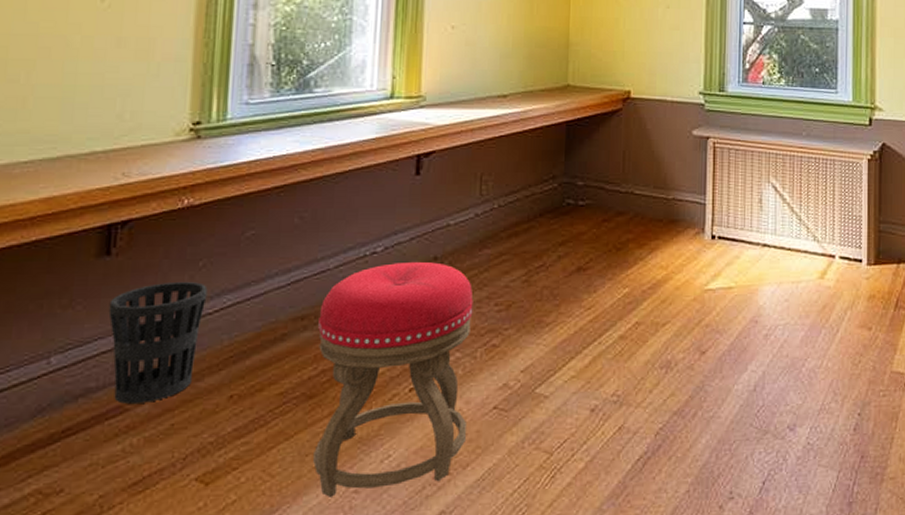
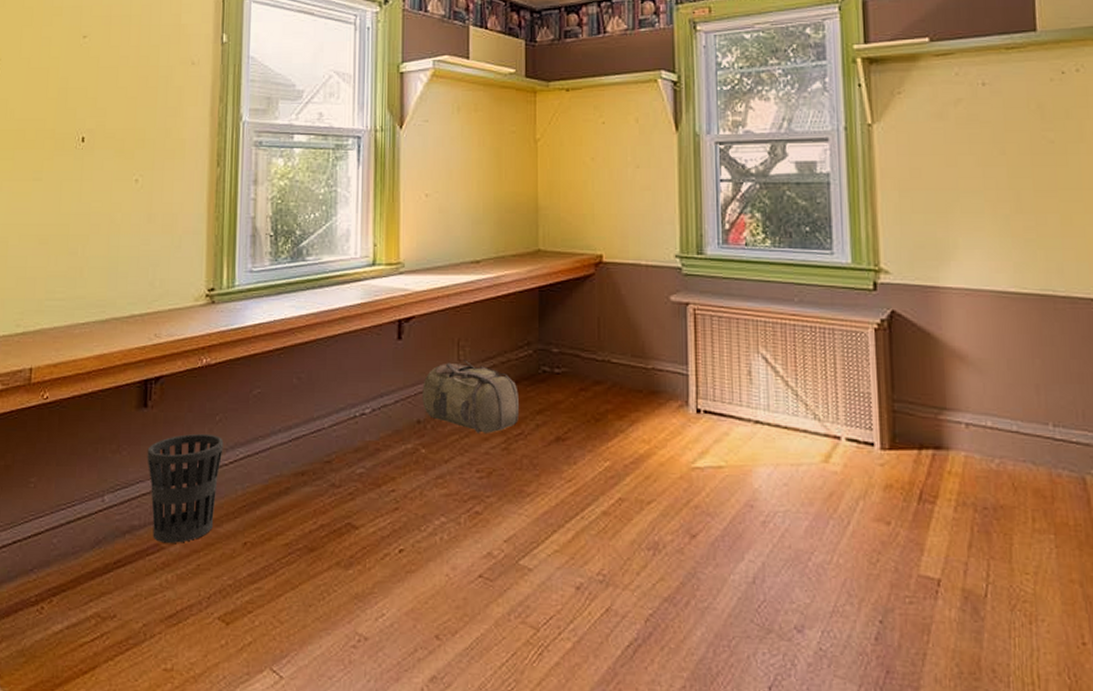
stool: present [313,261,474,497] -> none [316,424,456,649]
backpack: none [440,194,542,267] -> present [422,360,519,433]

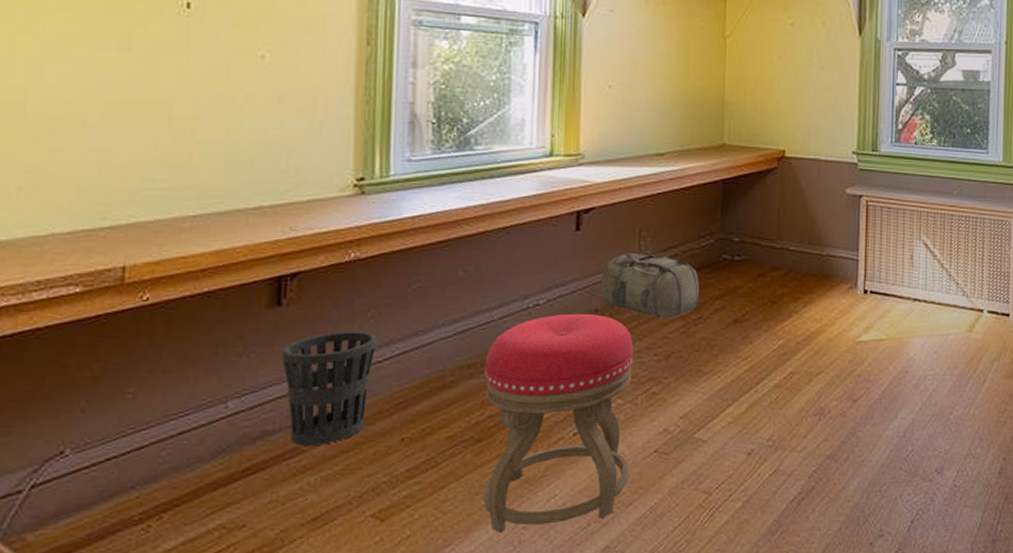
stool: none [316,424,456,649] -> present [483,313,634,533]

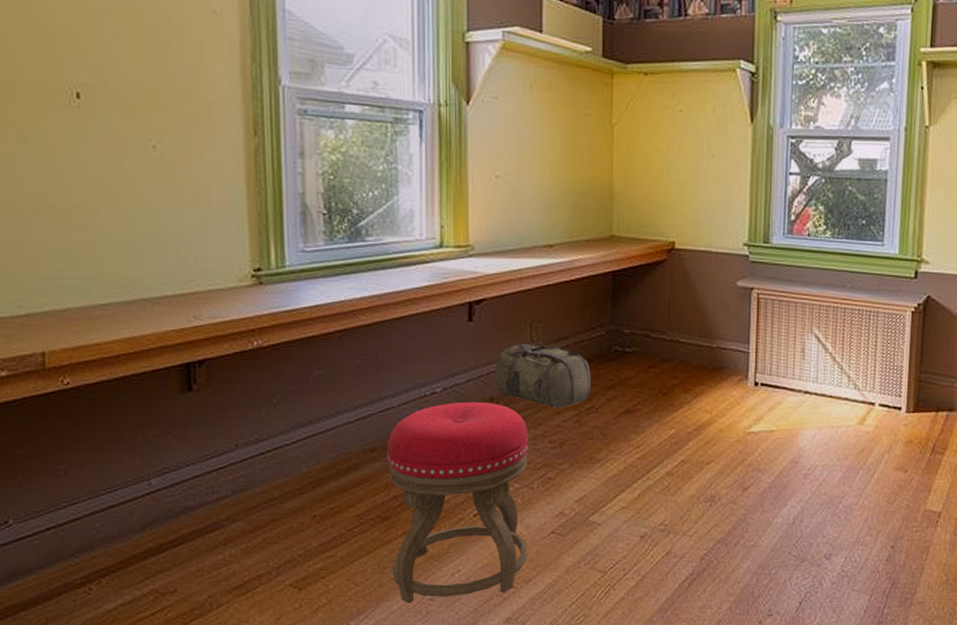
wastebasket: present [282,331,377,446] -> none [196,415,284,520]

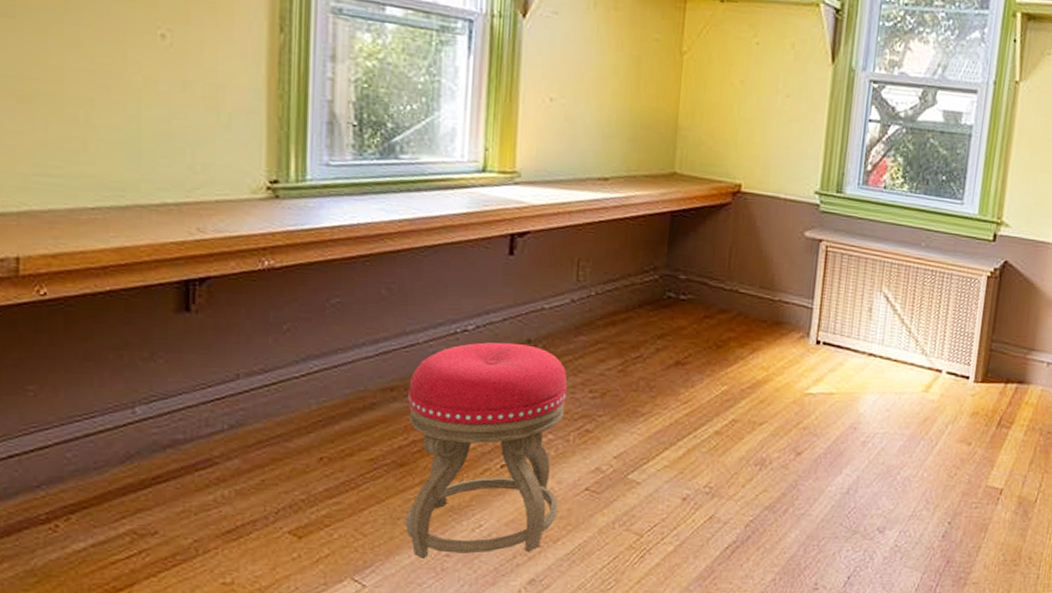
backpack: present [495,340,591,408] -> none [534,280,640,356]

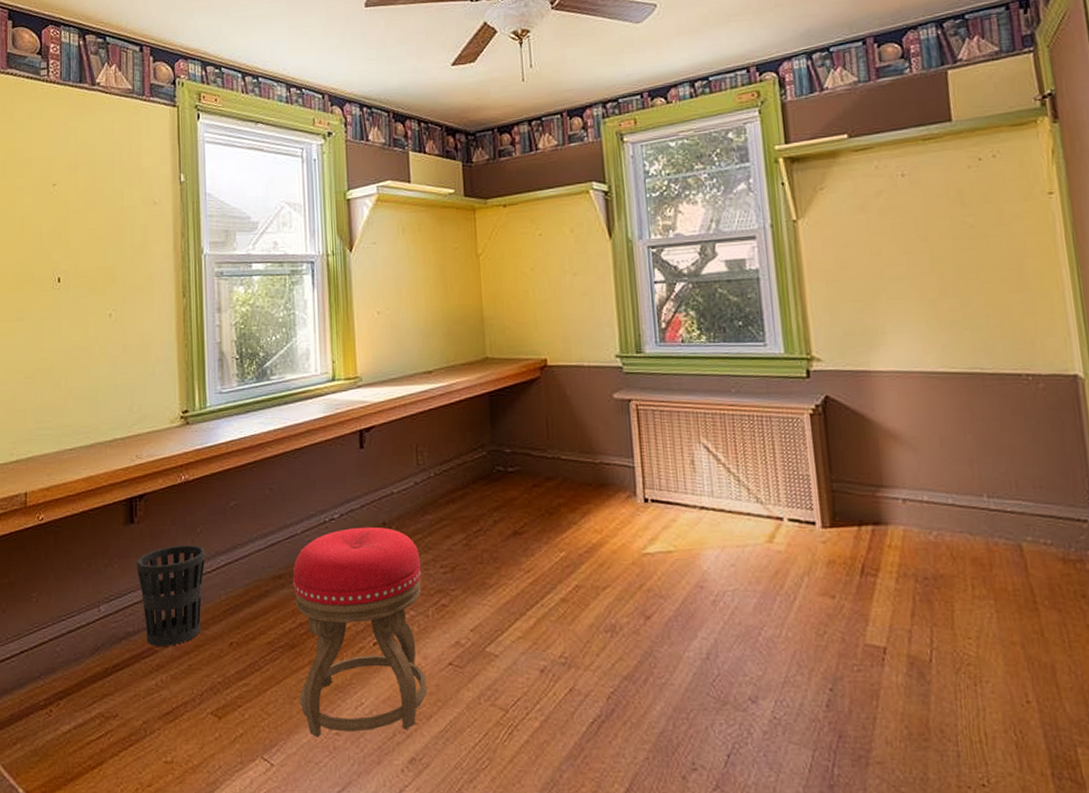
wastebasket: none [191,343,293,458] -> present [136,544,206,646]

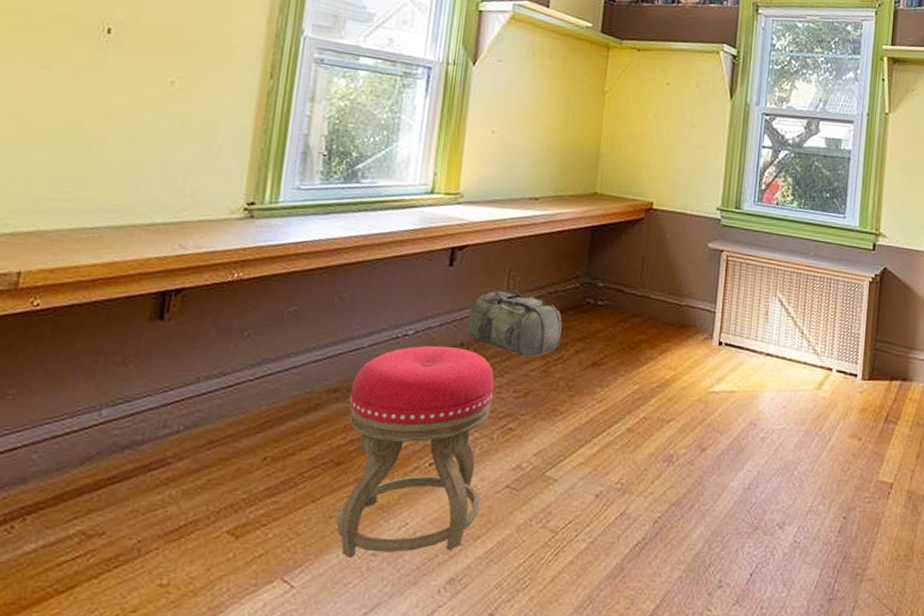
wastebasket: present [136,544,206,646] -> none [157,348,251,458]
backpack: none [386,464,477,532] -> present [468,288,562,357]

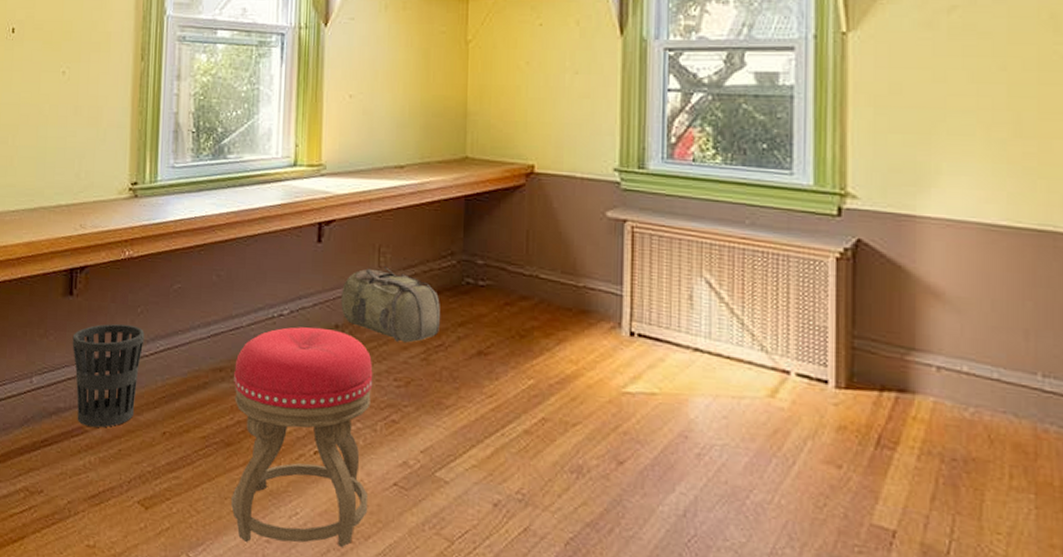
wastebasket: none [157,348,251,458] -> present [72,323,145,428]

